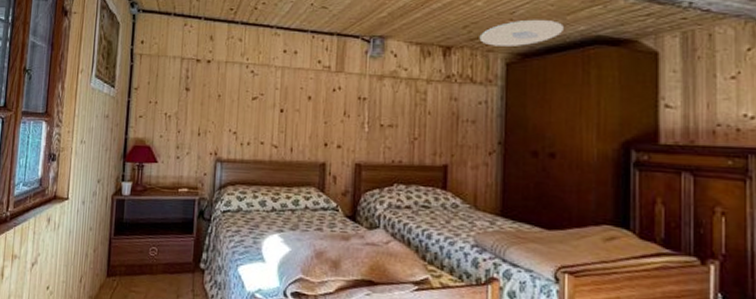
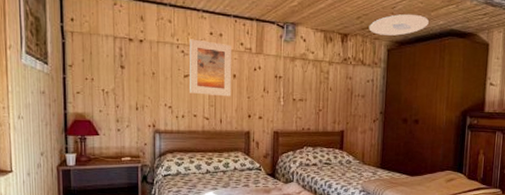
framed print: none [257,58,308,122] -> present [190,39,232,97]

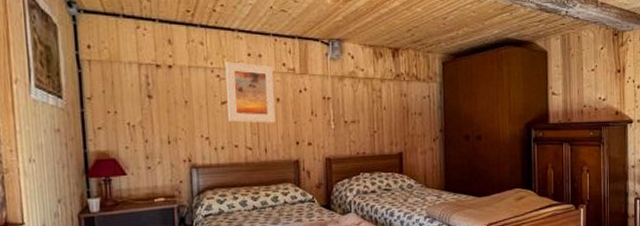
ceiling light: present [369,13,429,36] -> none [420,24,483,48]

